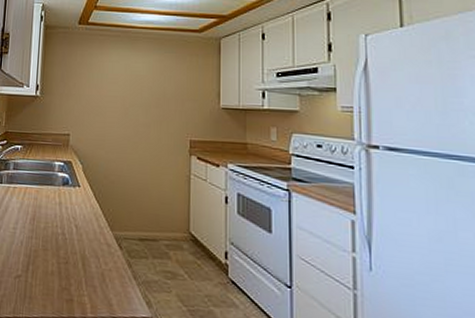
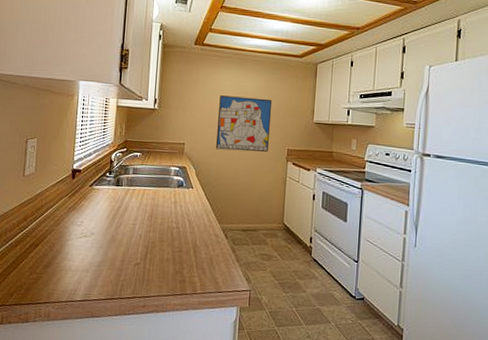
wall art: none [105,79,169,144] -> present [216,95,273,152]

